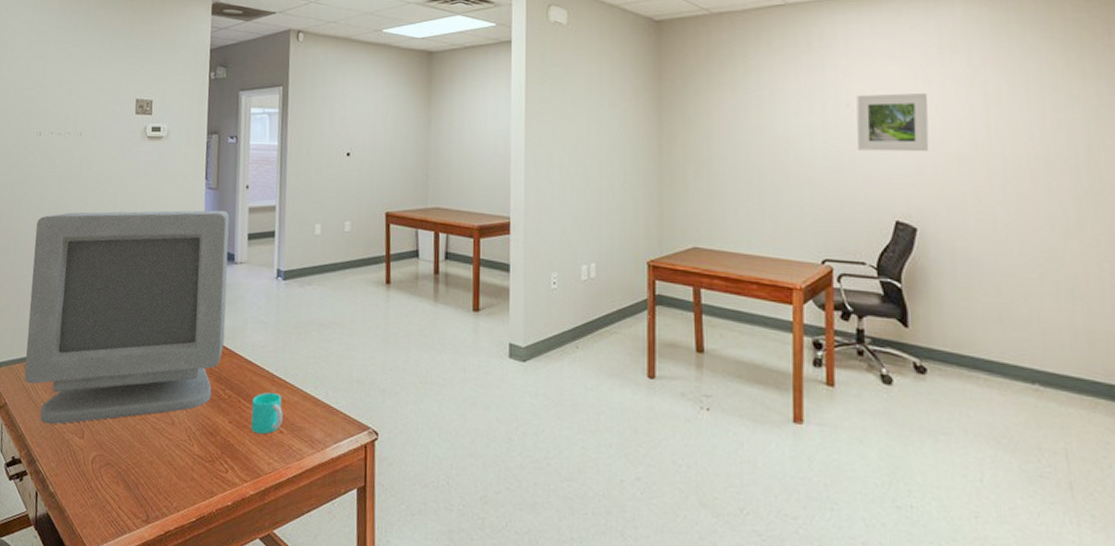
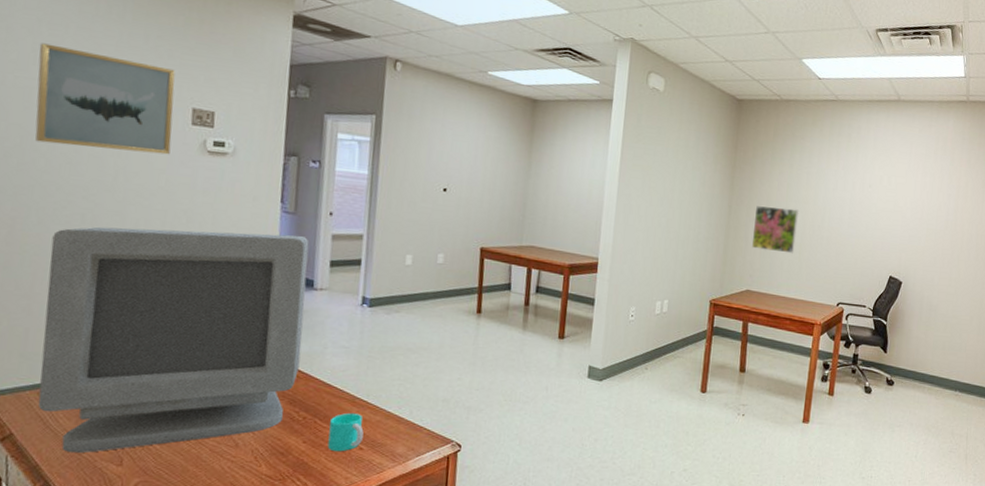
wall art: none [26,58,123,143] -> present [35,43,175,155]
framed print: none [693,142,752,199] -> present [751,206,799,254]
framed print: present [856,93,929,152] -> none [871,179,923,227]

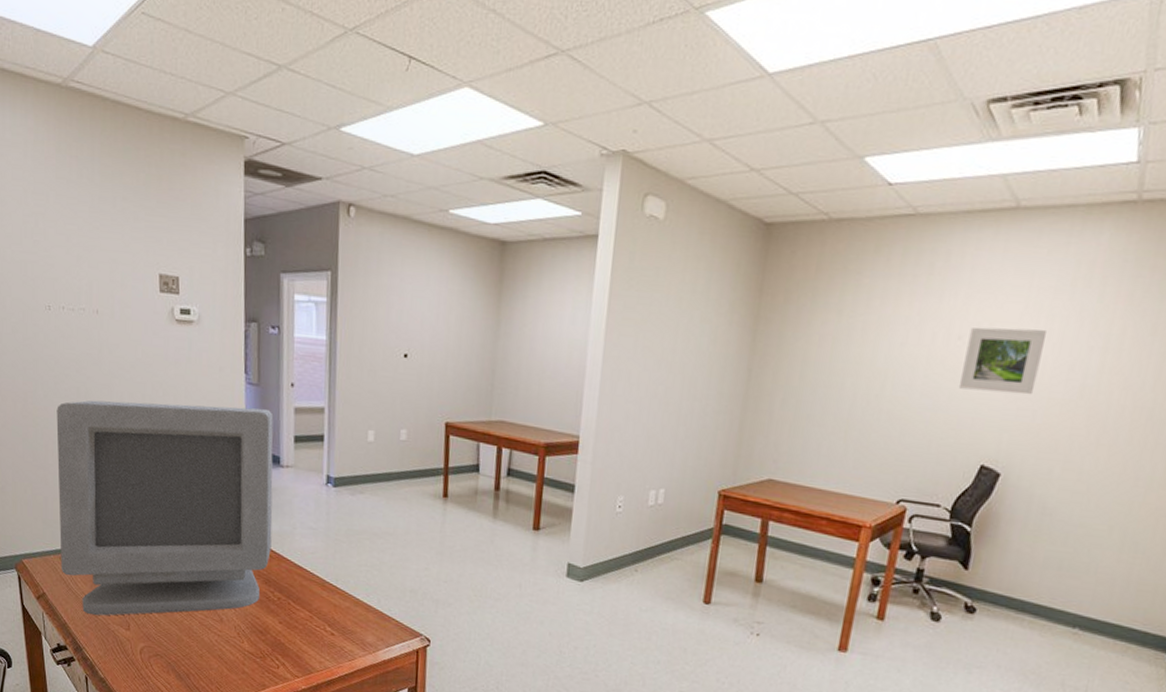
wall art: present [35,43,175,155] -> none [28,214,144,325]
cup: present [327,412,364,452] -> none [301,596,334,636]
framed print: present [751,206,799,254] -> none [777,369,848,433]
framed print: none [871,179,923,227] -> present [958,327,1048,395]

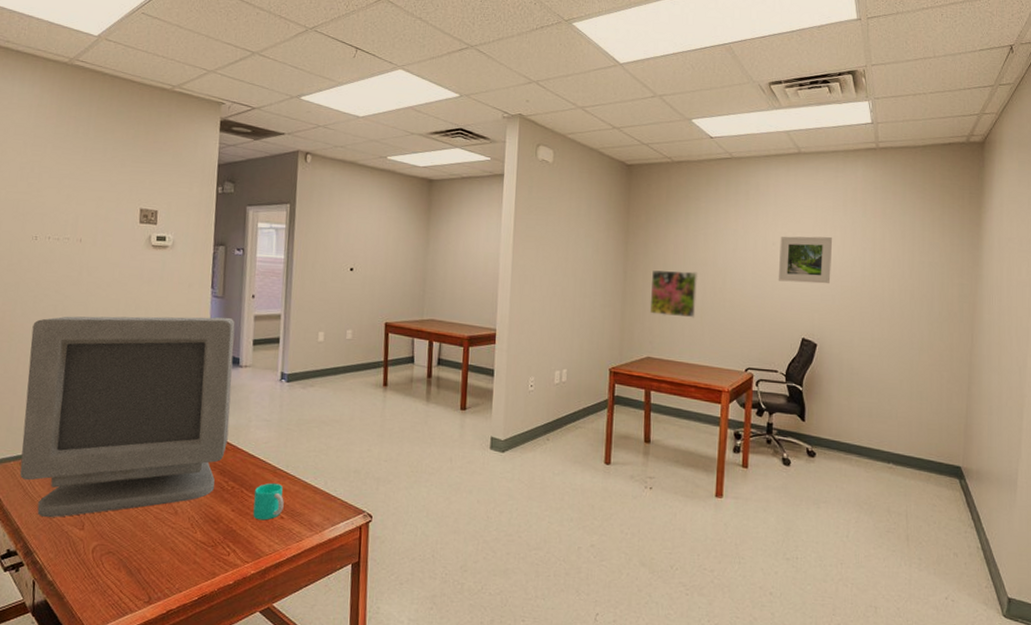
cup: none [301,596,334,636] -> present [253,483,284,521]
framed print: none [777,369,848,433] -> present [649,270,698,318]

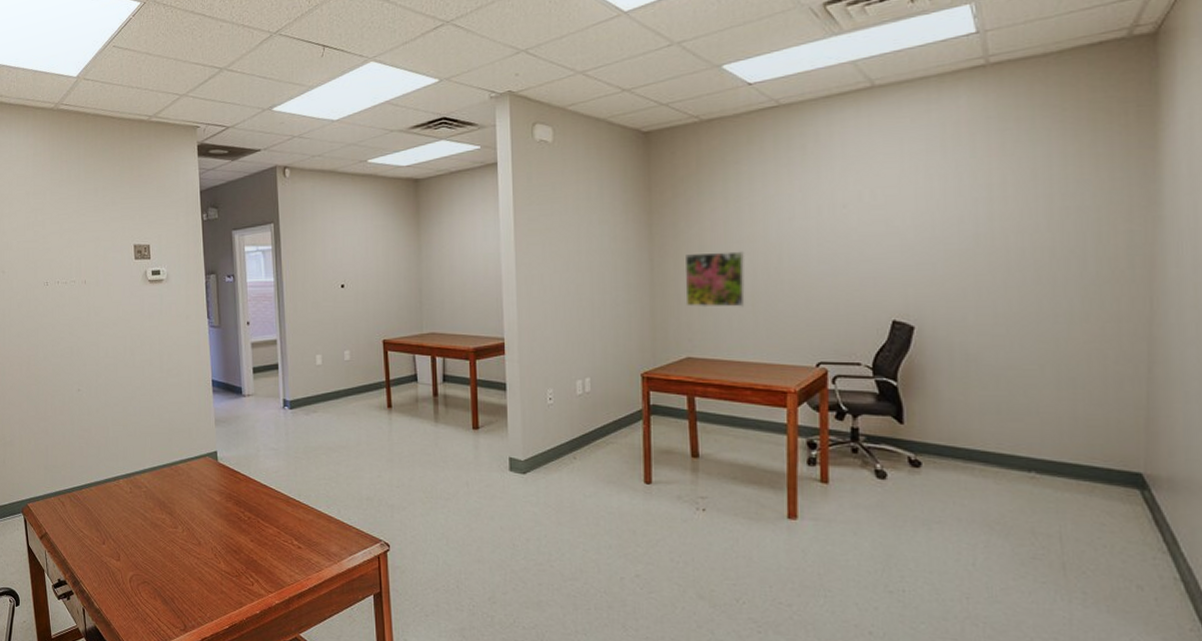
computer monitor: present [19,316,235,518] -> none [54,346,239,550]
cup: present [253,483,284,521] -> none [270,512,300,550]
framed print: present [778,236,833,284] -> none [853,189,929,252]

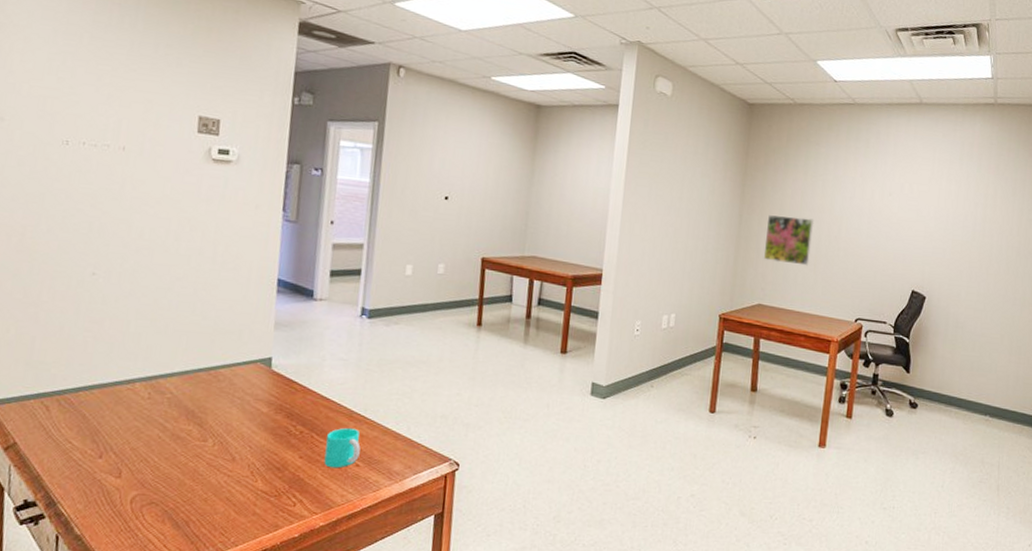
cup: none [270,512,300,550] -> present [324,427,361,468]

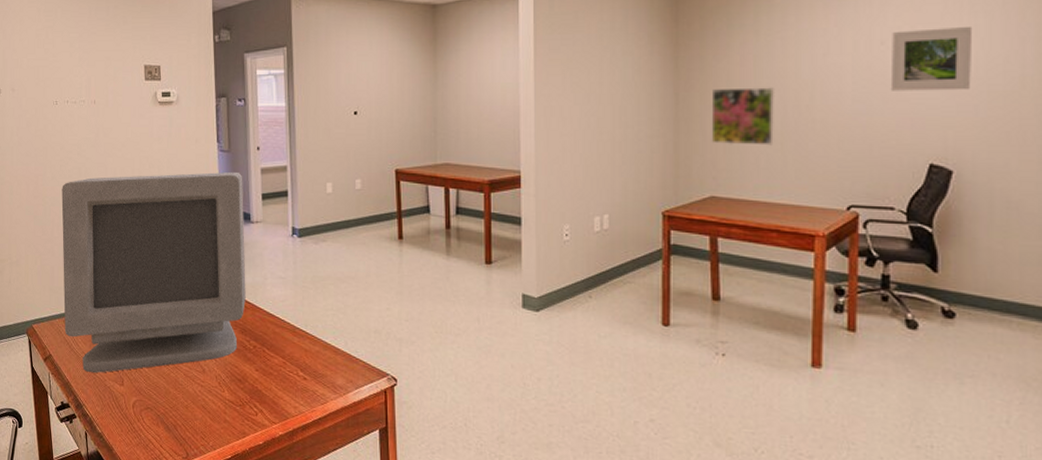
computer monitor: none [41,235,310,465] -> present [61,171,246,373]
cup: present [324,427,361,468] -> none [275,342,306,381]
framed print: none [892,187,948,238] -> present [890,27,973,91]

